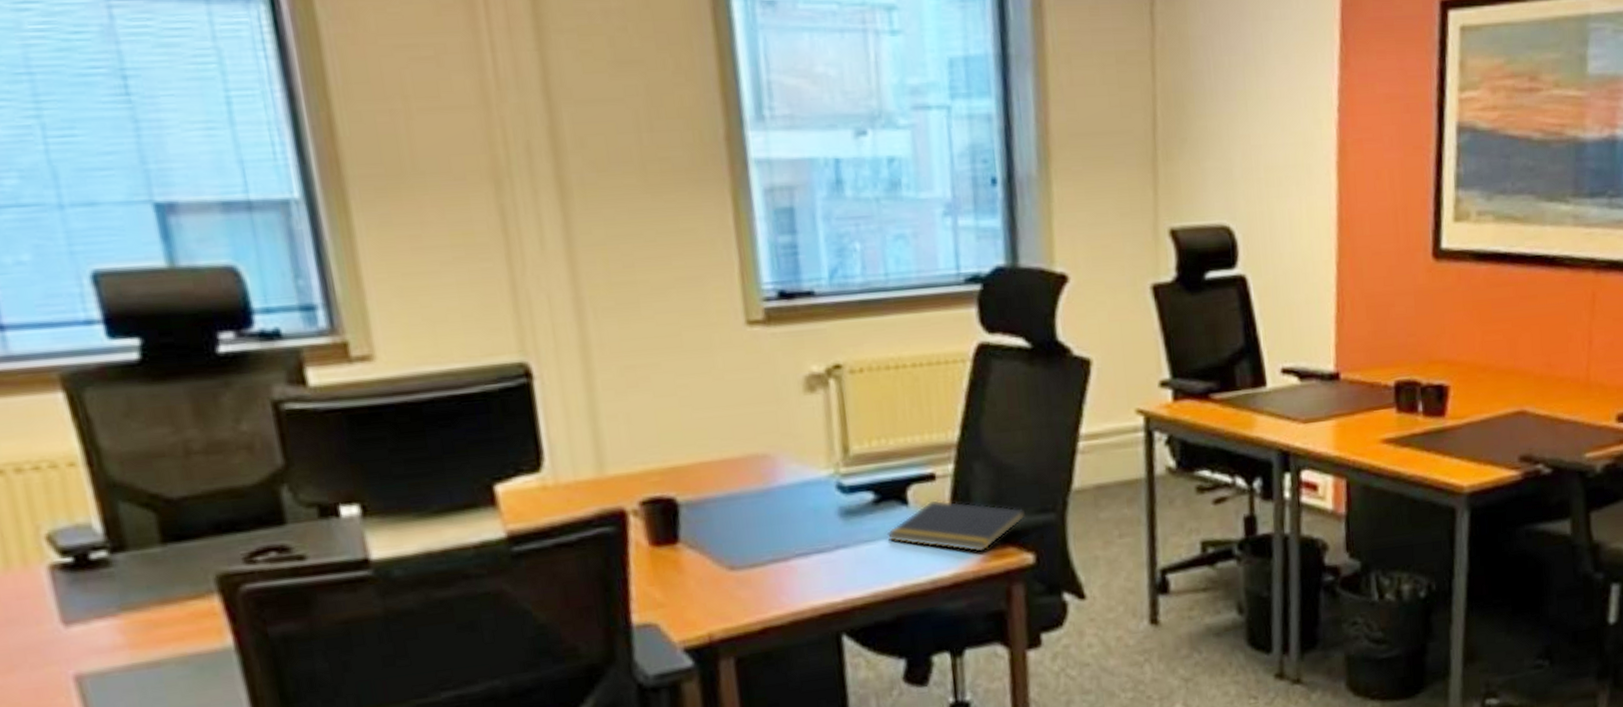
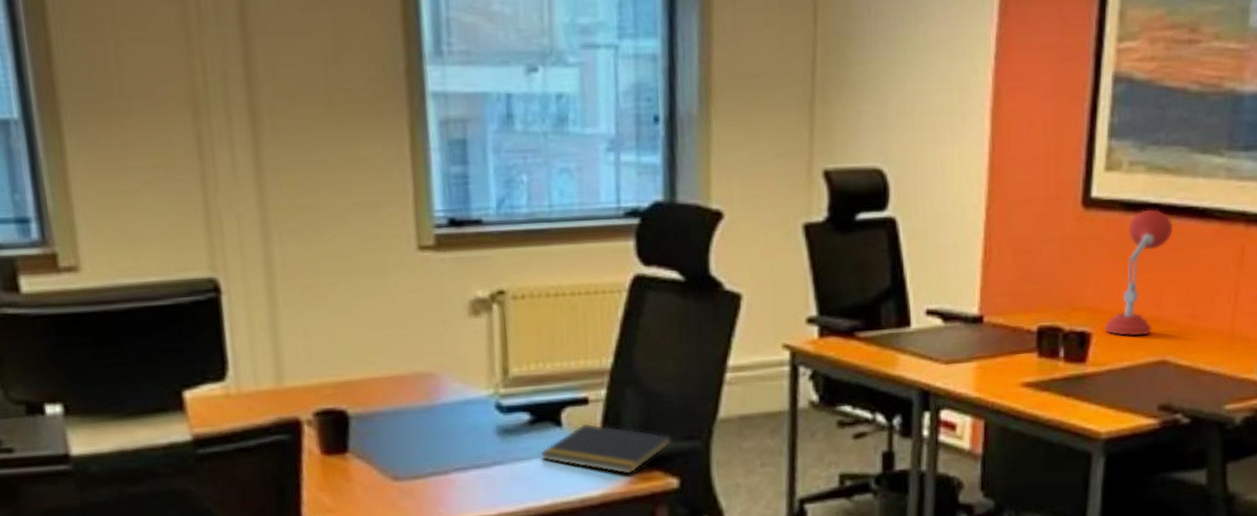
desk lamp: none [1461,258,1525,388] -> present [1104,209,1174,337]

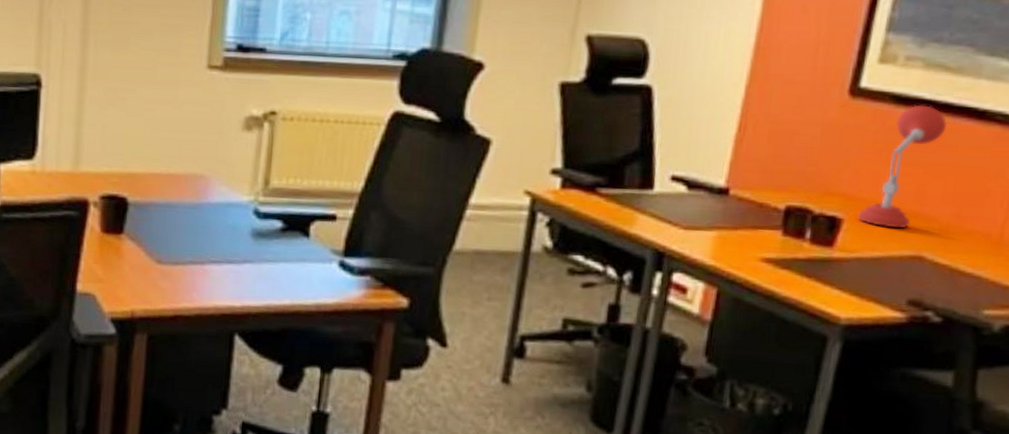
notepad: present [540,423,672,475] -> none [286,238,407,290]

